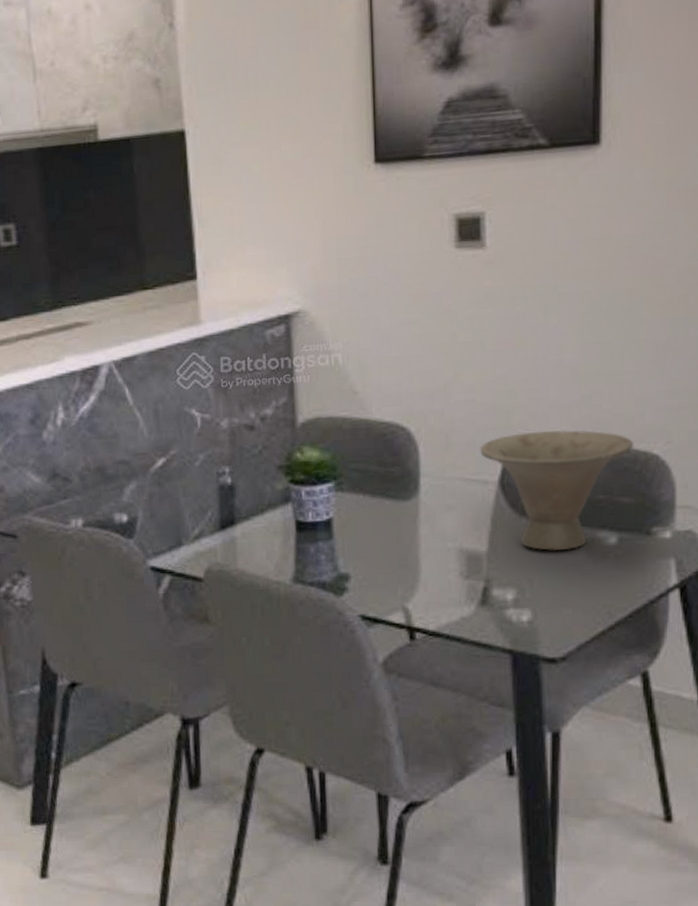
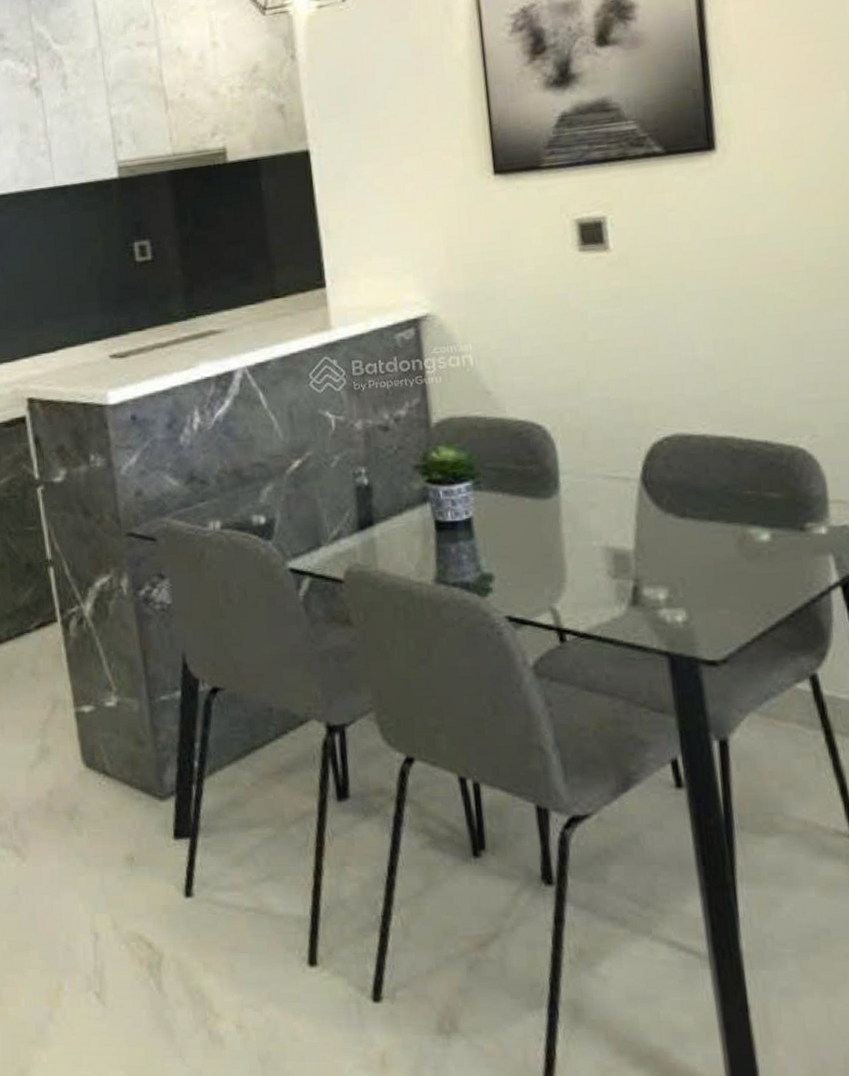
bowl: present [479,430,634,550] -> none [617,425,779,548]

